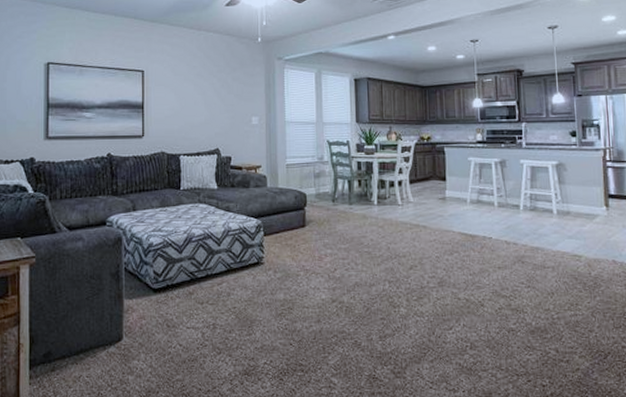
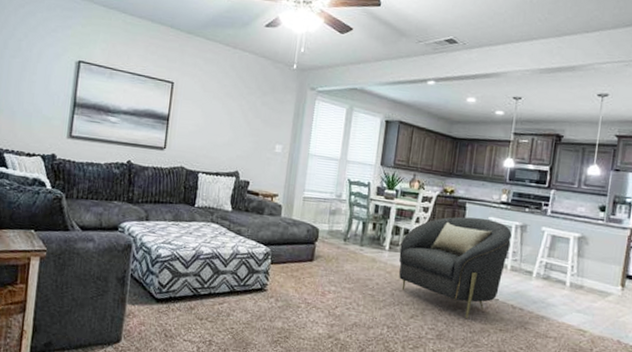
armchair: none [388,159,494,261] -> present [399,216,512,319]

